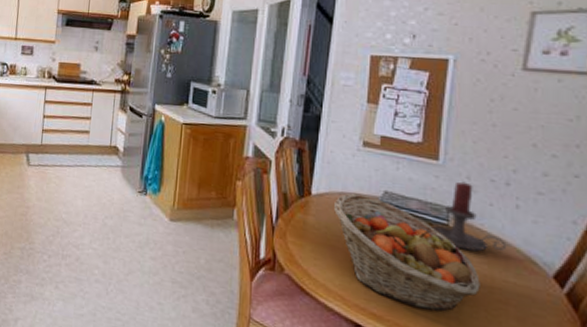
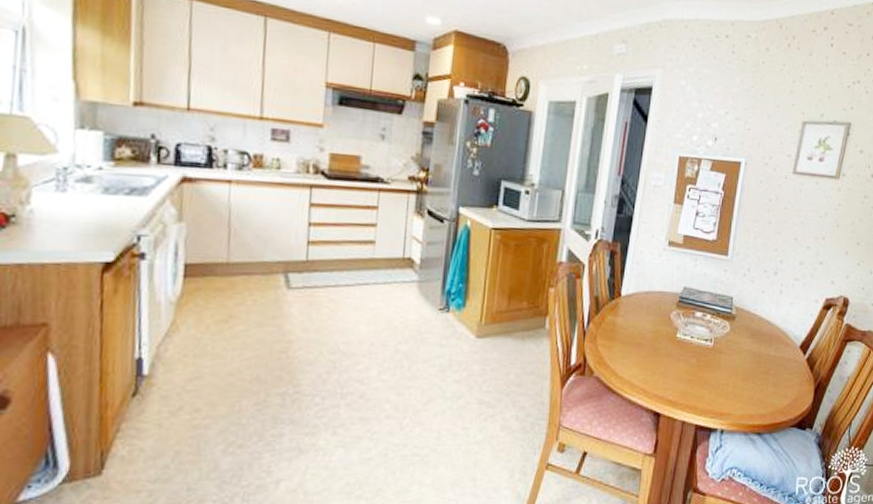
fruit basket: present [334,193,480,312] -> none [641,291,751,389]
candle holder: present [432,182,507,252] -> none [719,274,772,333]

